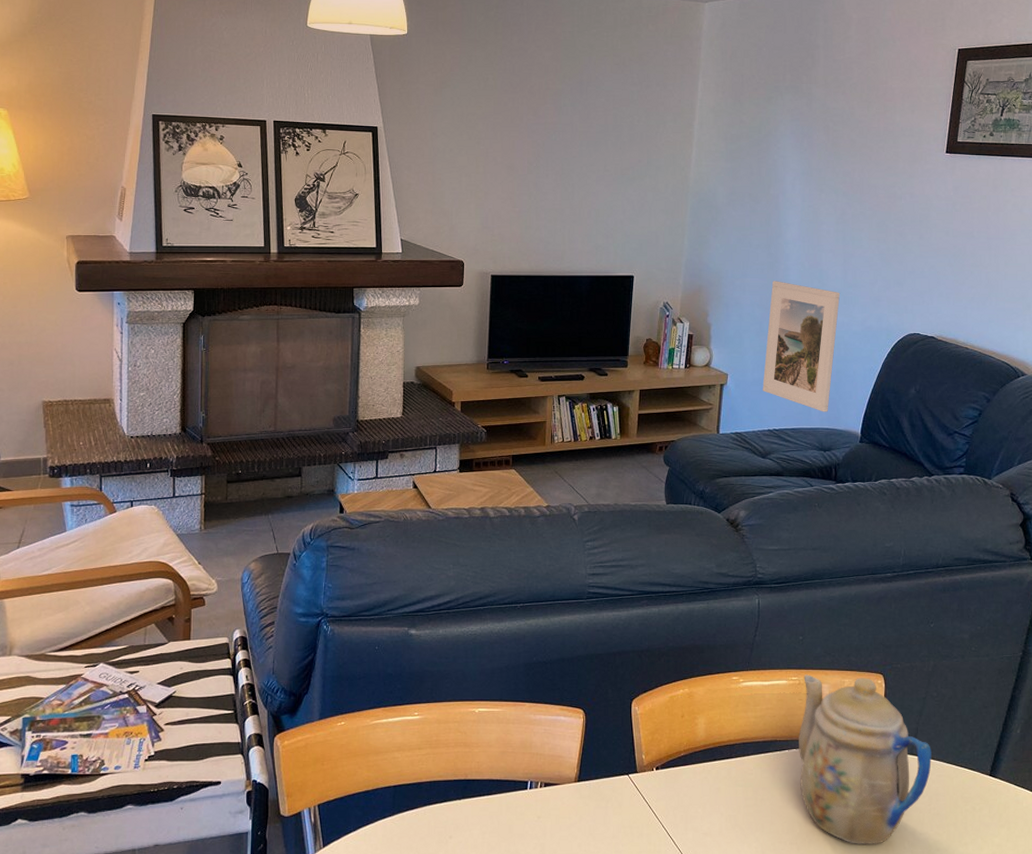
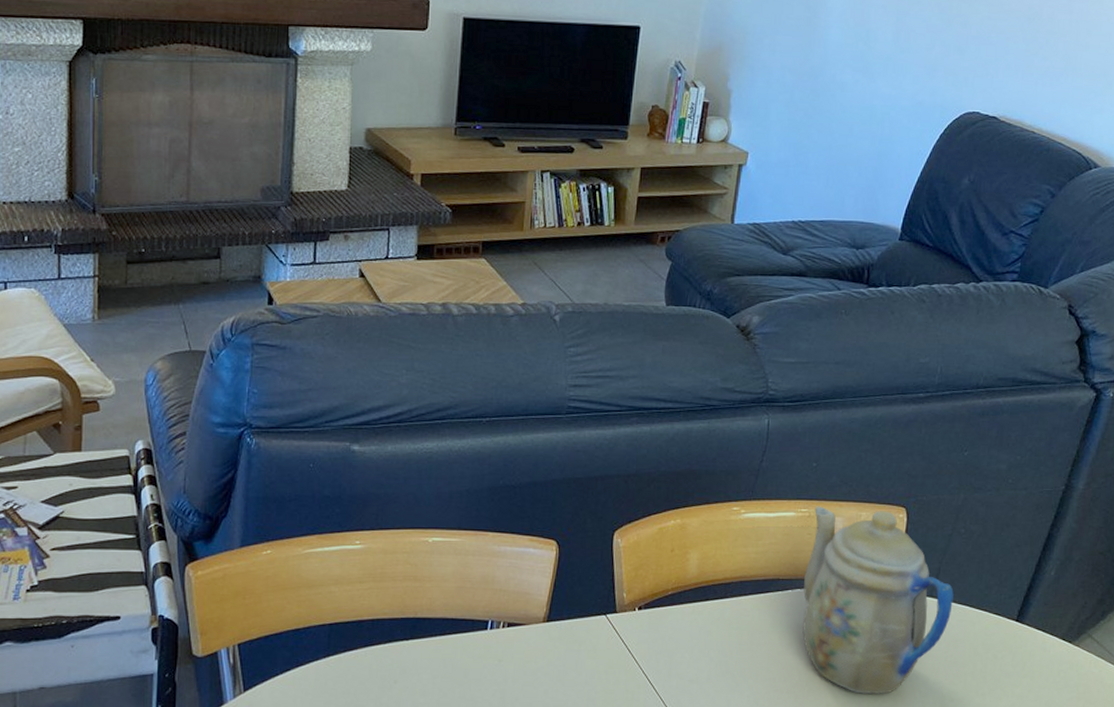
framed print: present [762,281,840,412] -> none [788,40,889,203]

